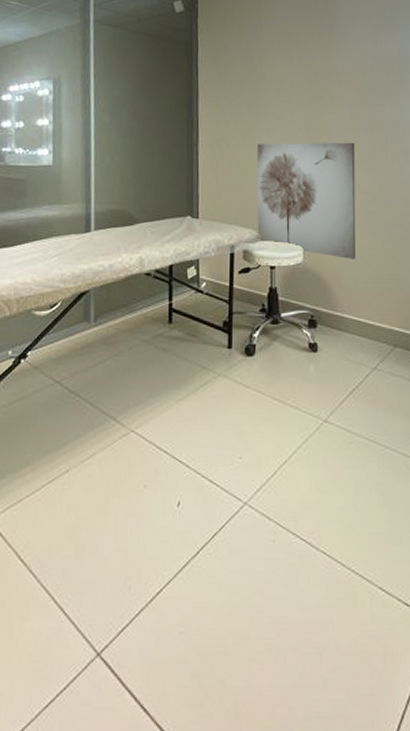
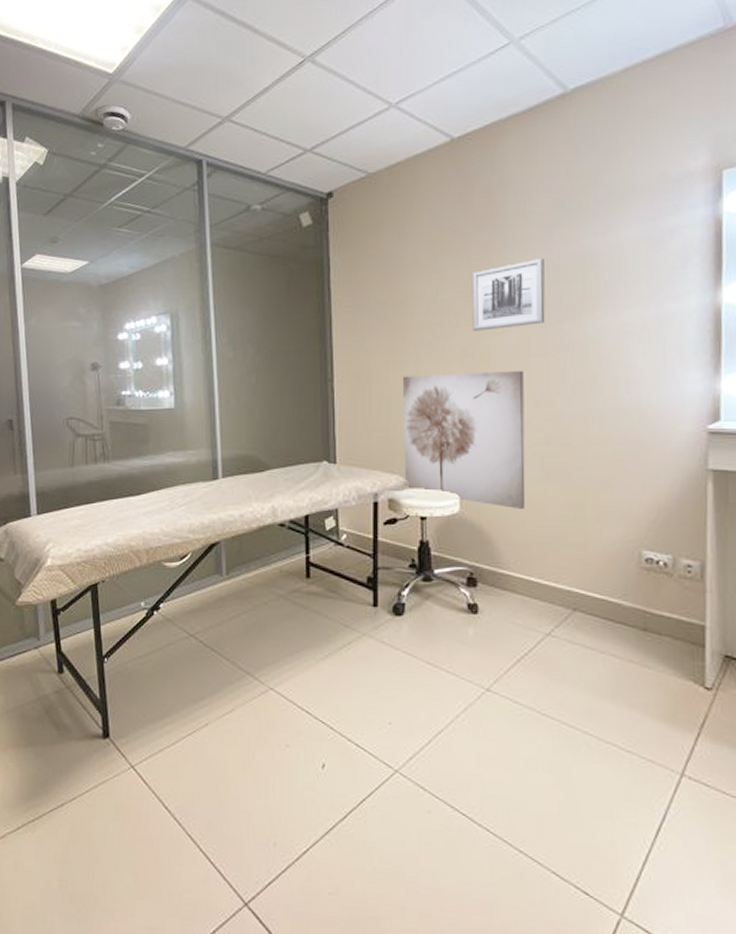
wall art: none [314,52,371,109] -> present [471,257,545,331]

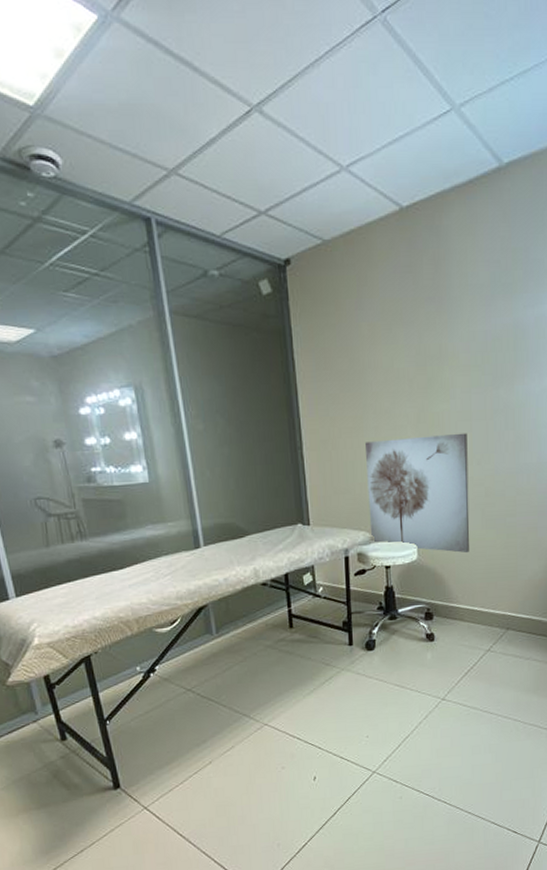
wall art: present [471,257,545,331] -> none [422,328,485,398]

